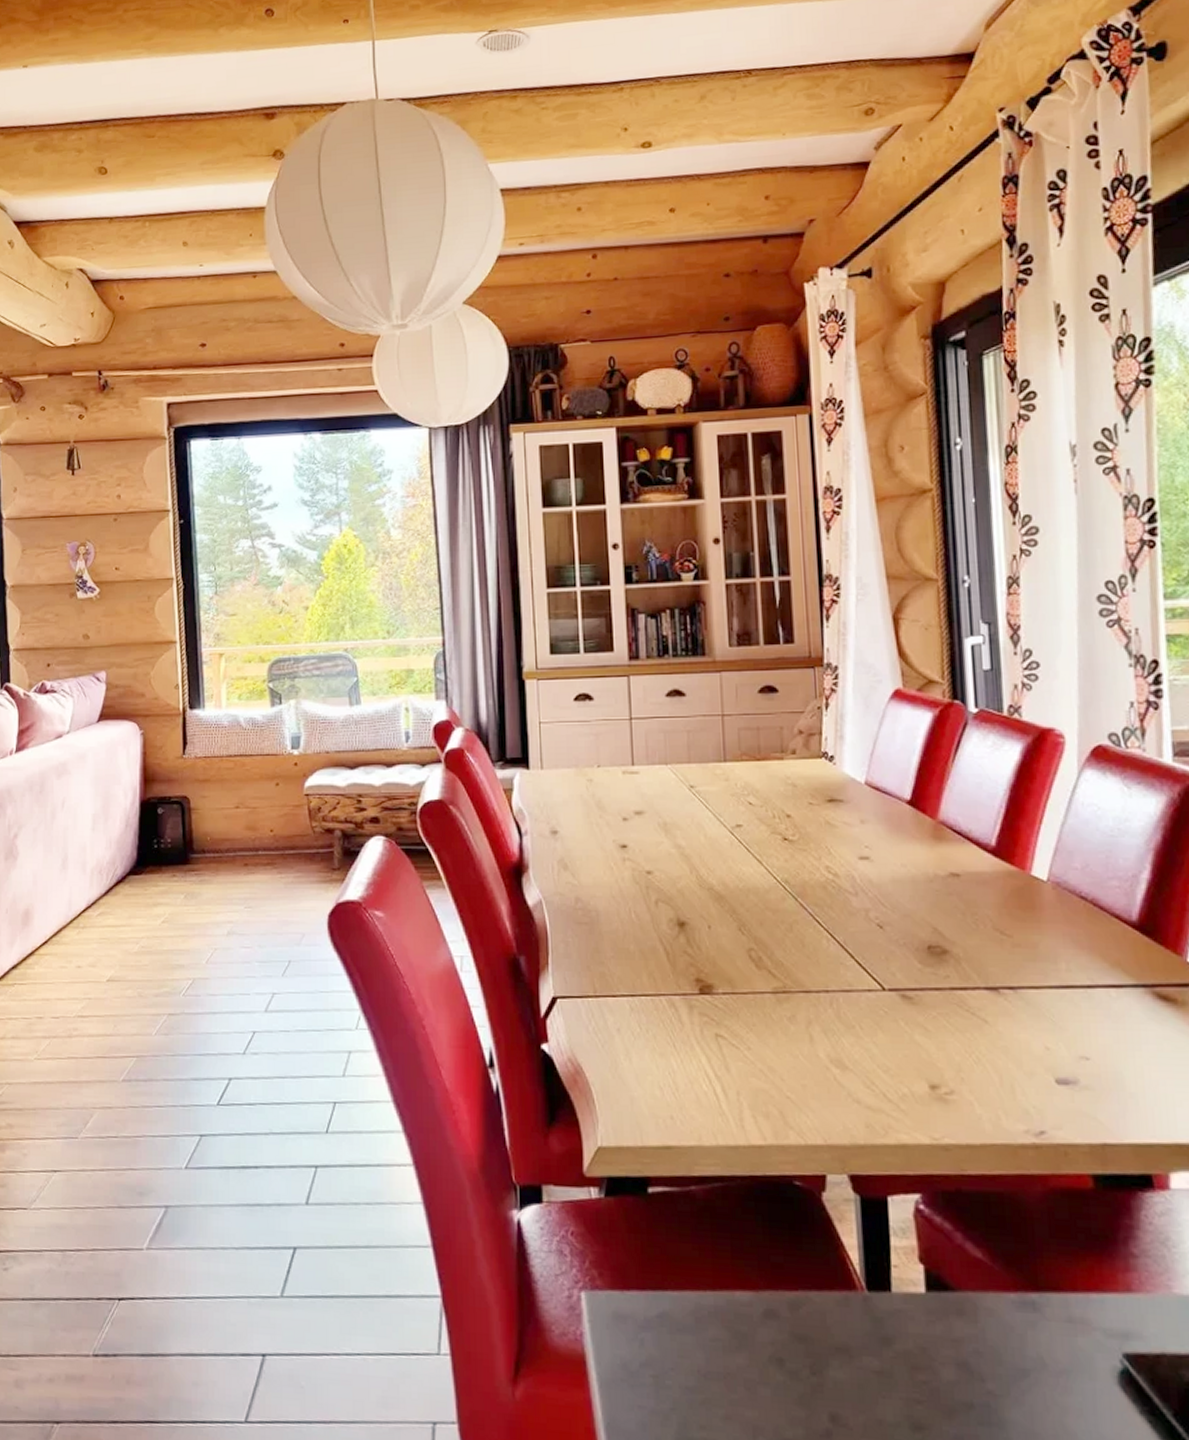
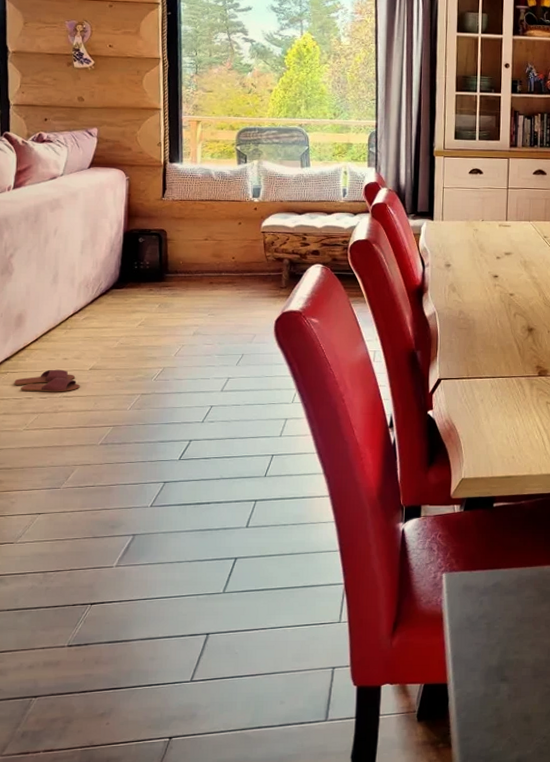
slippers: none [22,980,96,1011] -> present [14,369,80,392]

